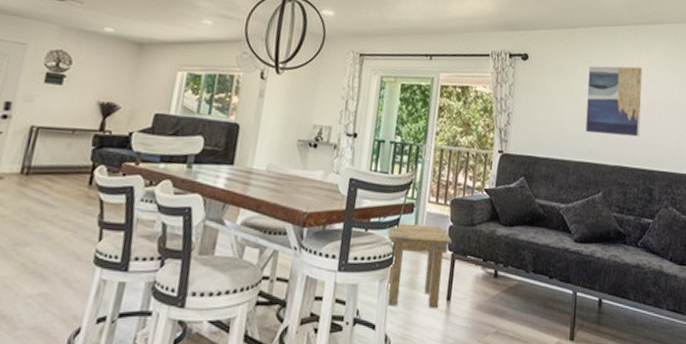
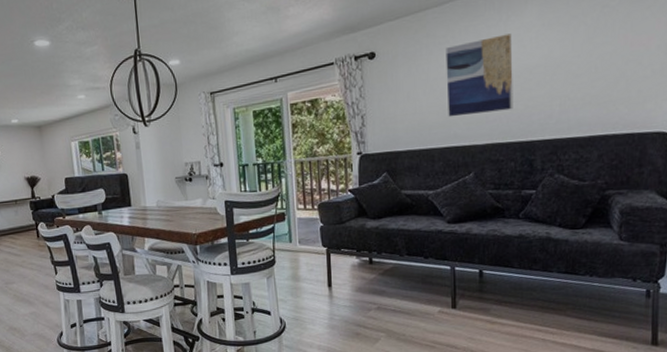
side table: present [387,223,453,309] -> none [264,227,326,296]

